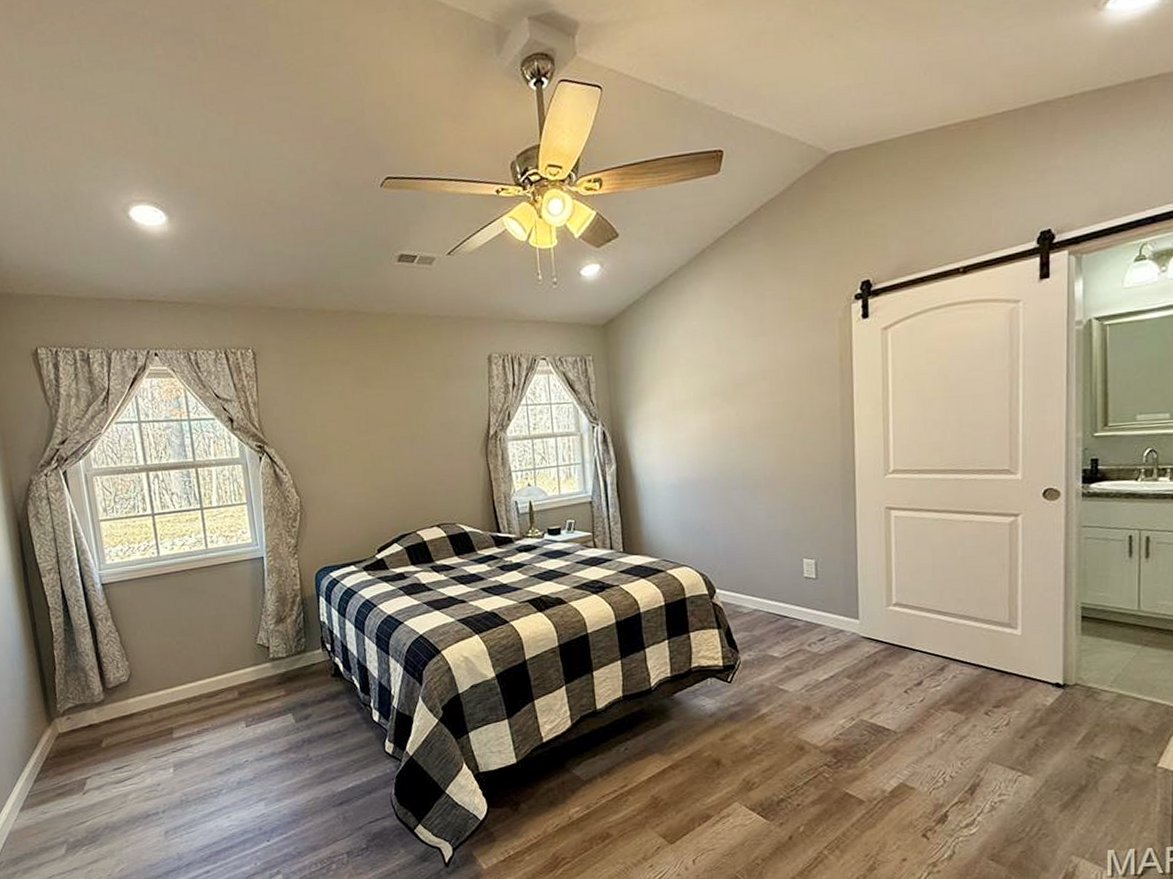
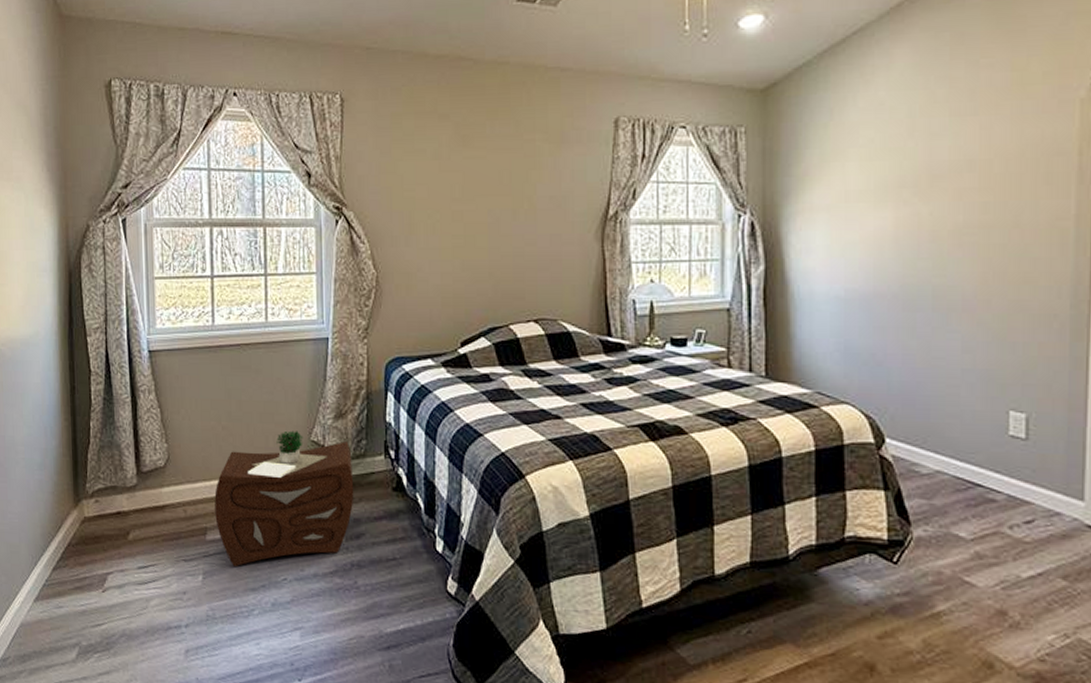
nightstand: none [176,637,300,757] -> present [214,430,354,567]

